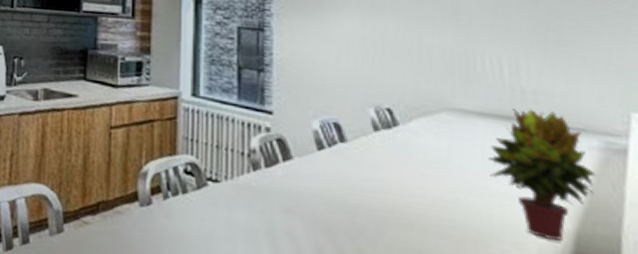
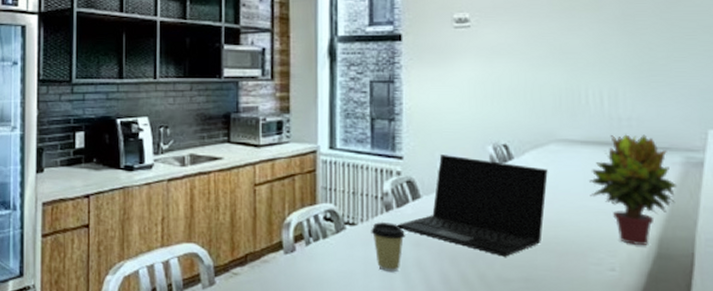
coffee cup: none [236,181,276,241] -> present [371,221,406,273]
laptop: none [266,113,439,237] -> present [398,155,548,257]

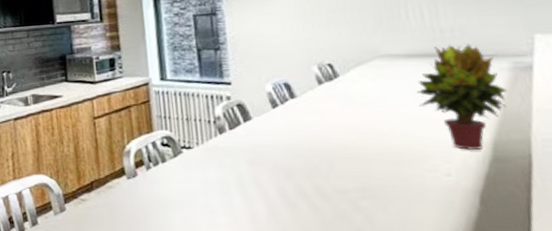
coffee cup: present [371,221,406,273] -> none [207,143,241,190]
laptop: present [398,155,548,257] -> none [232,77,375,169]

